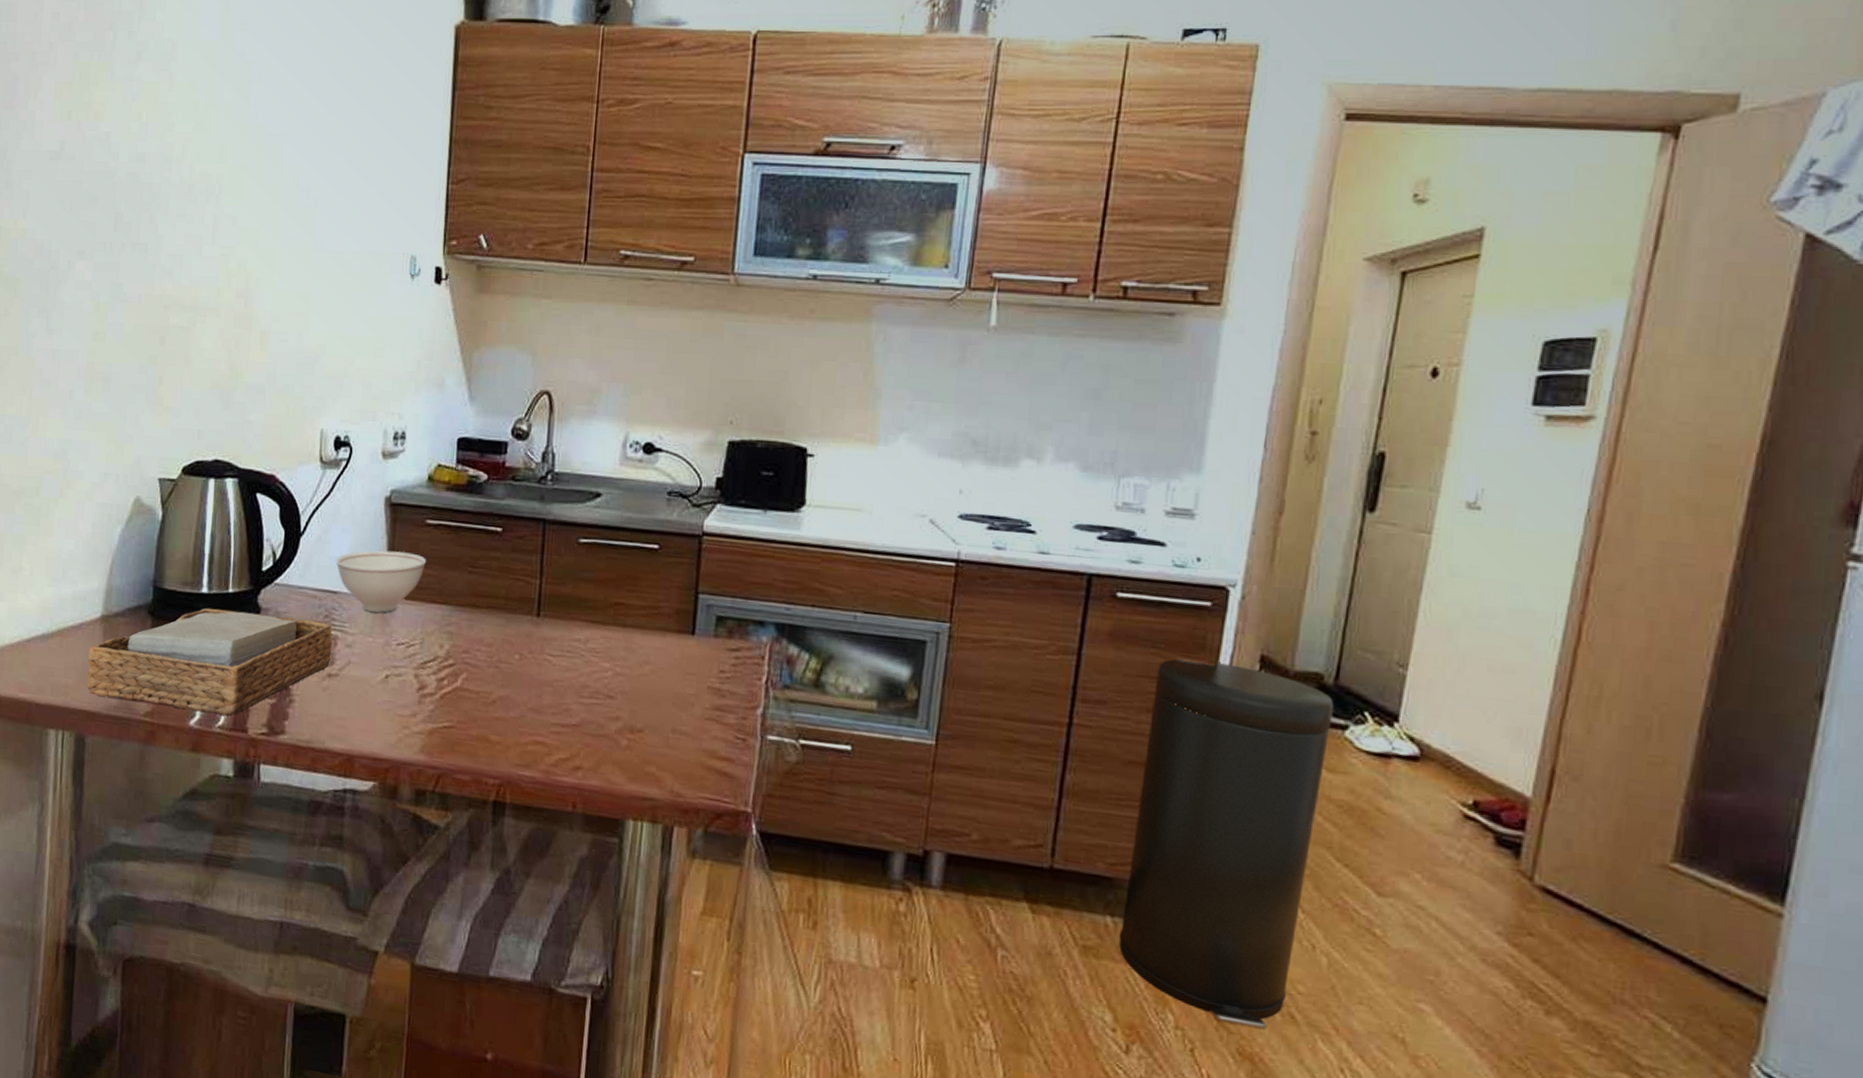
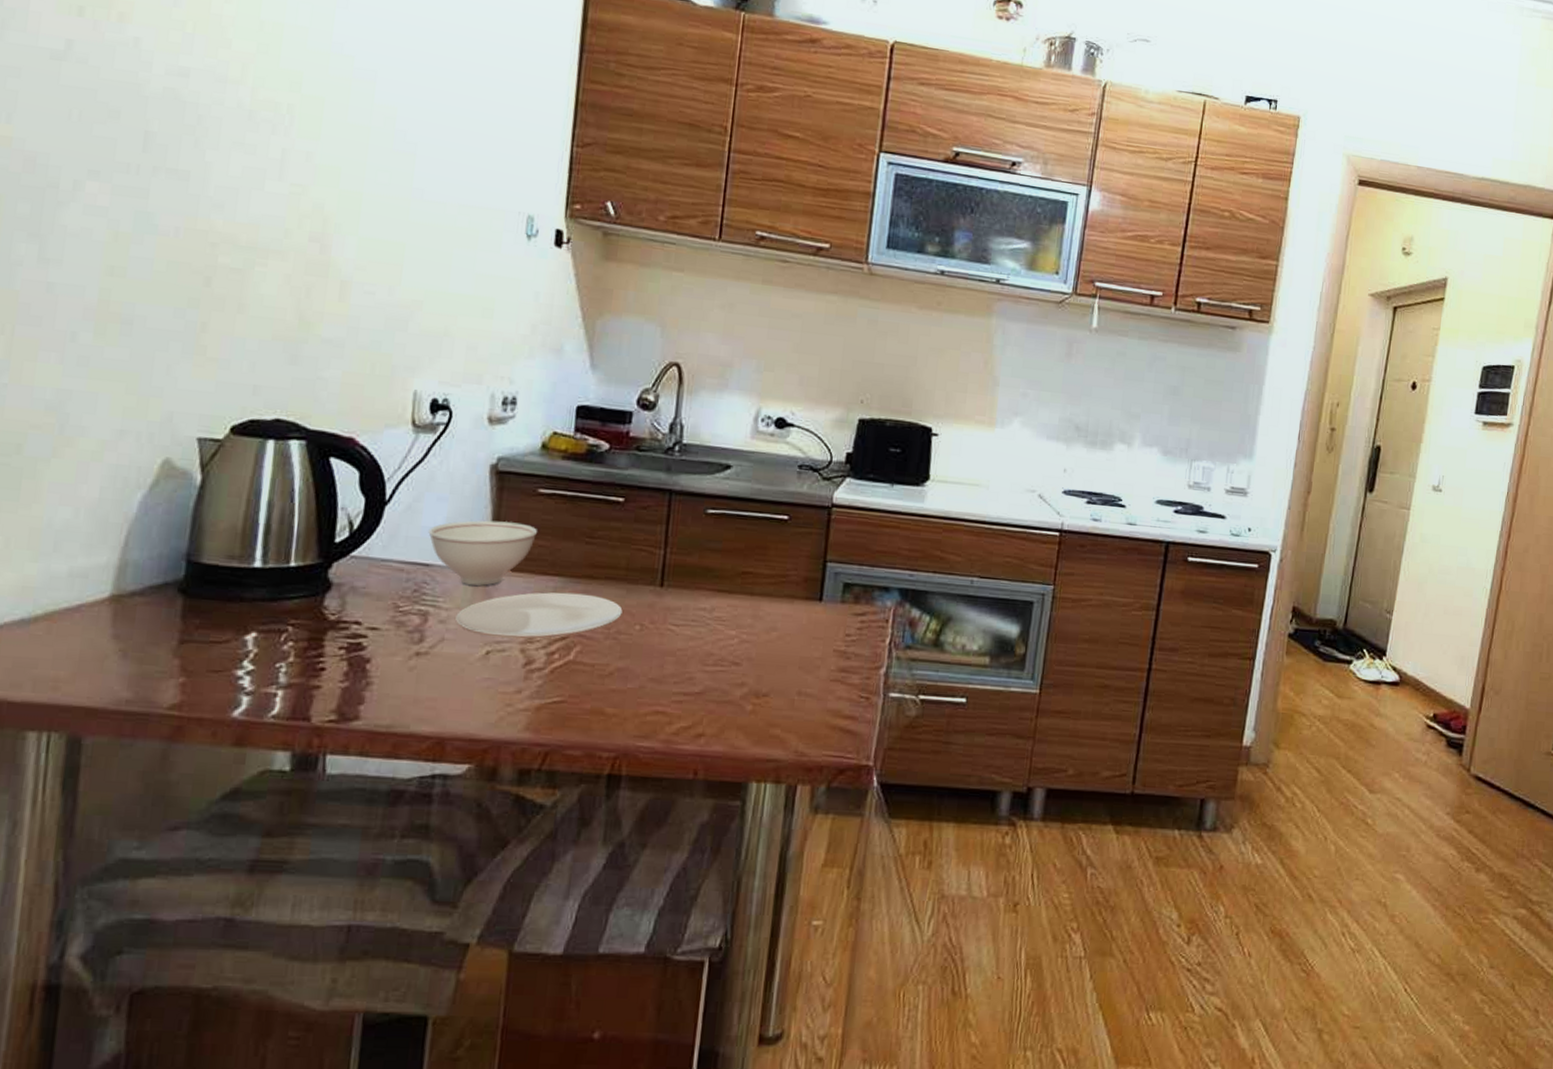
napkin holder: present [86,608,333,716] -> none [86,584,423,704]
plate: none [359,619,503,665] -> present [455,592,623,640]
pedal bin: present [1119,659,1333,1030] -> none [1184,611,1343,910]

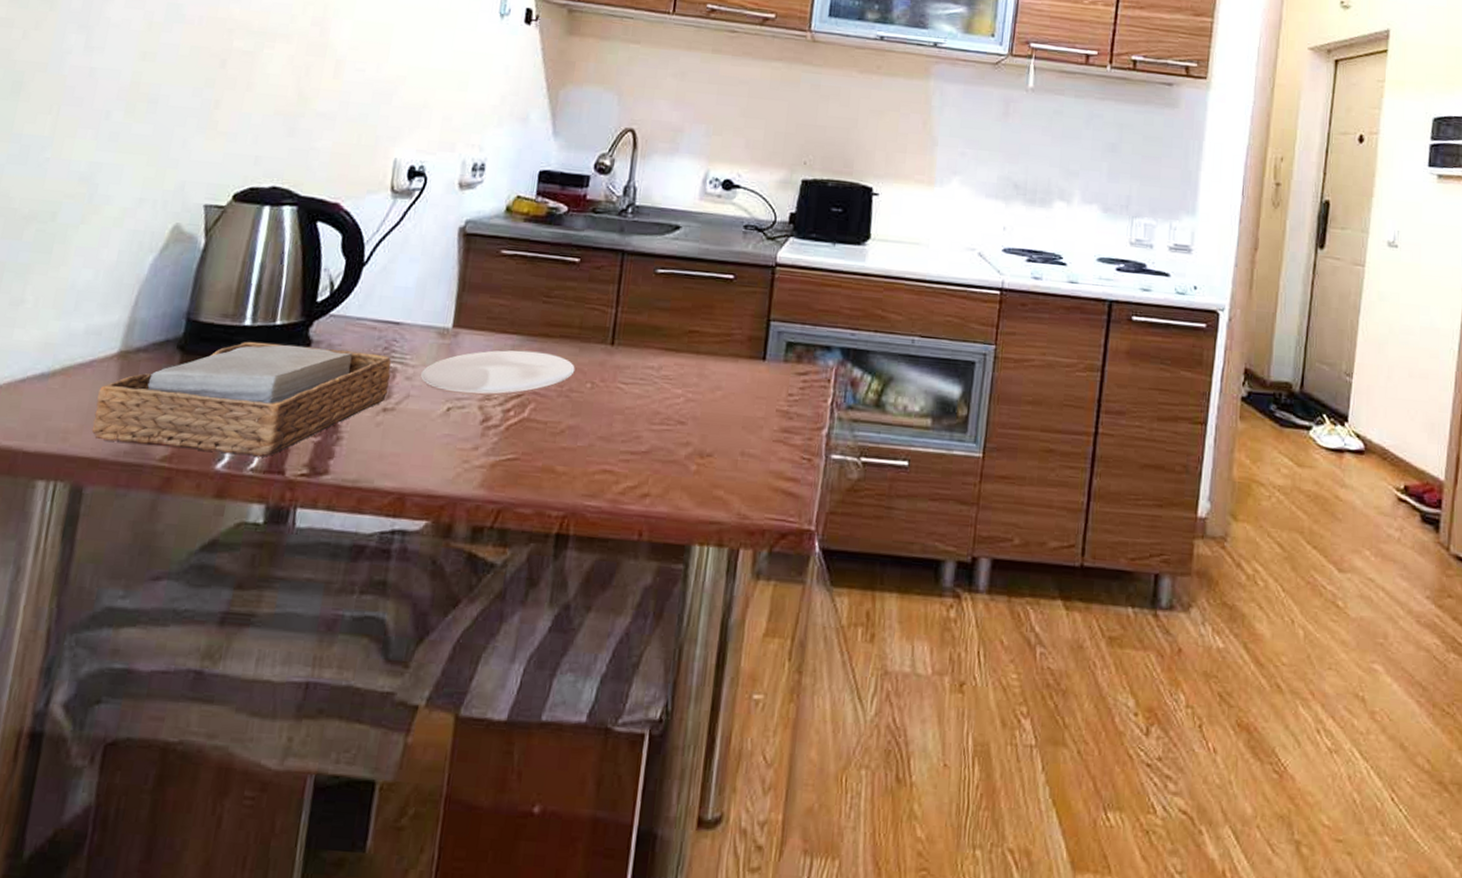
napkin holder: none [86,584,423,704] -> present [91,341,392,457]
bowl: present [428,520,539,586] -> none [400,280,500,344]

